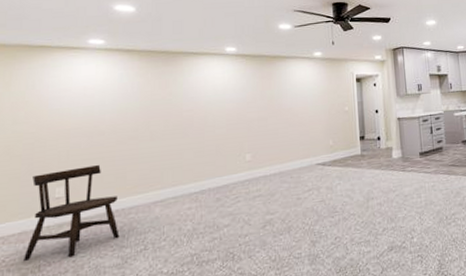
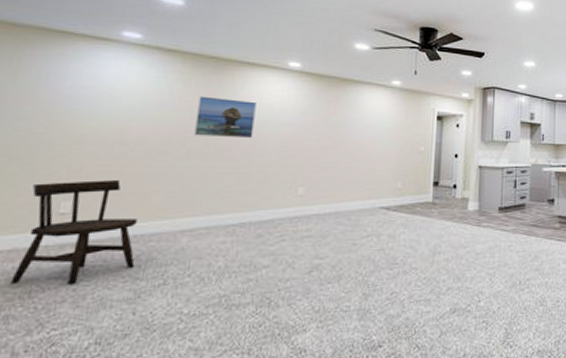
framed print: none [156,85,203,120] -> present [194,96,256,139]

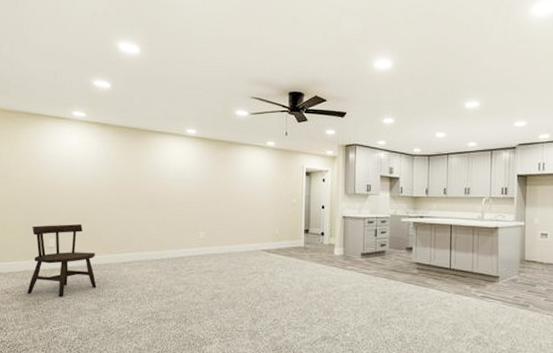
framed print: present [194,96,256,139] -> none [126,160,166,193]

